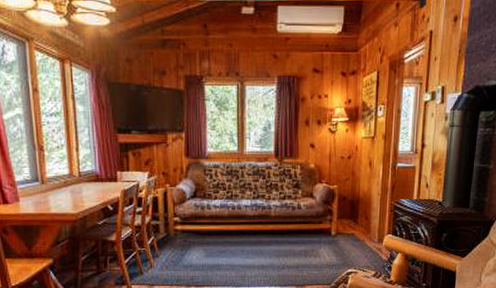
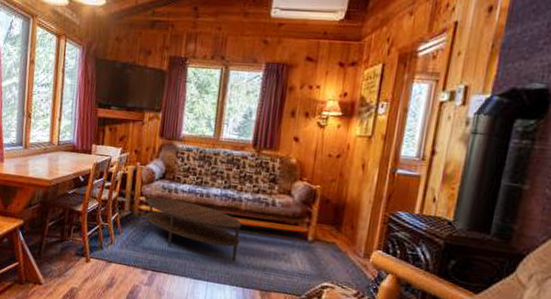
coffee table: none [181,216,274,264] -> present [145,197,243,261]

